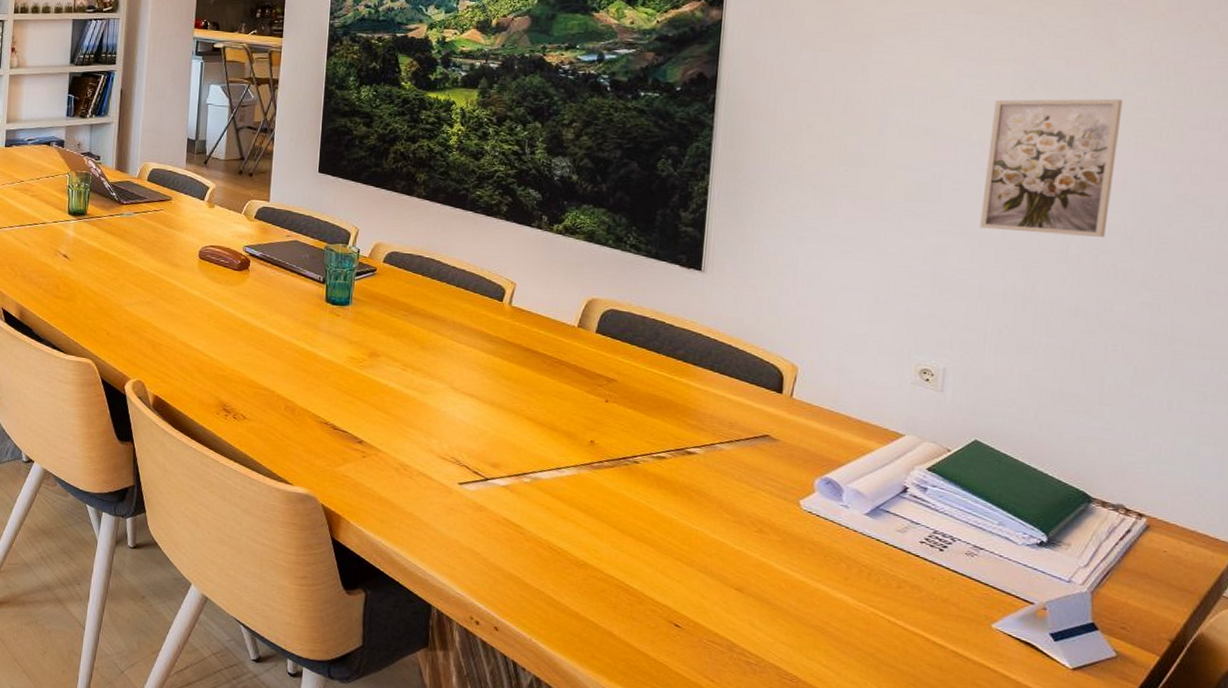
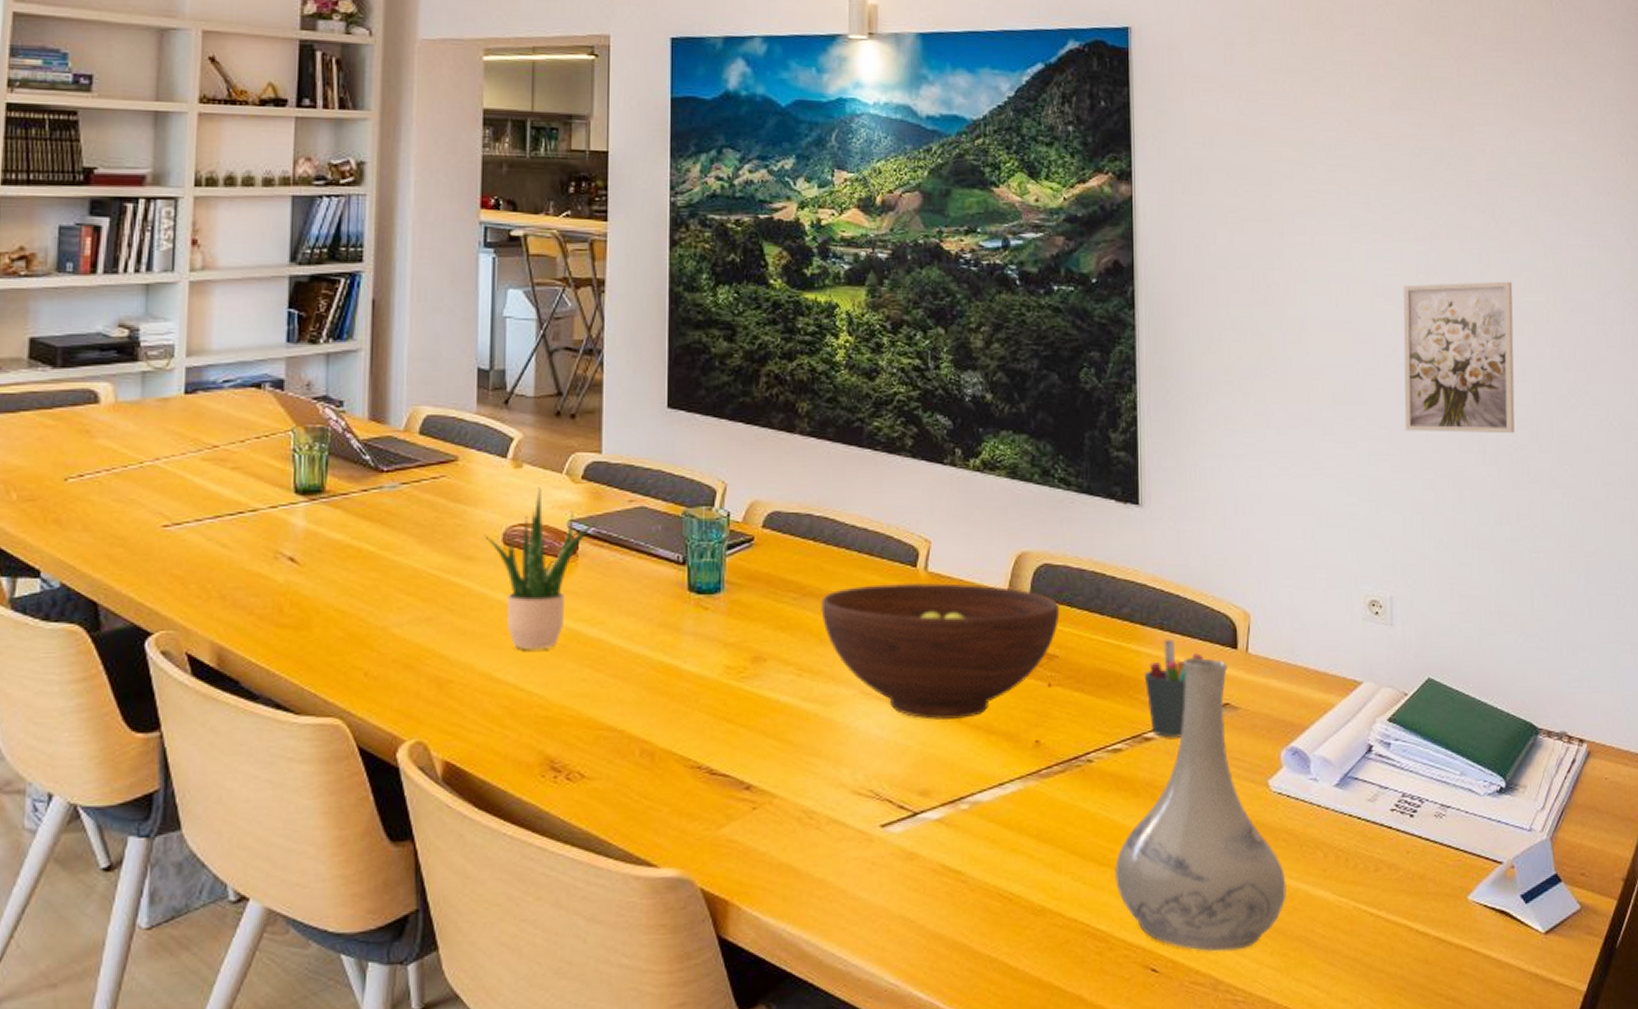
potted plant: none [187,222,264,331] -> present [484,487,598,650]
fruit bowl: none [424,311,622,417] -> present [821,582,1060,720]
vase: none [650,395,808,626] -> present [1115,658,1287,953]
pen holder: none [691,379,749,456] -> present [1144,639,1204,738]

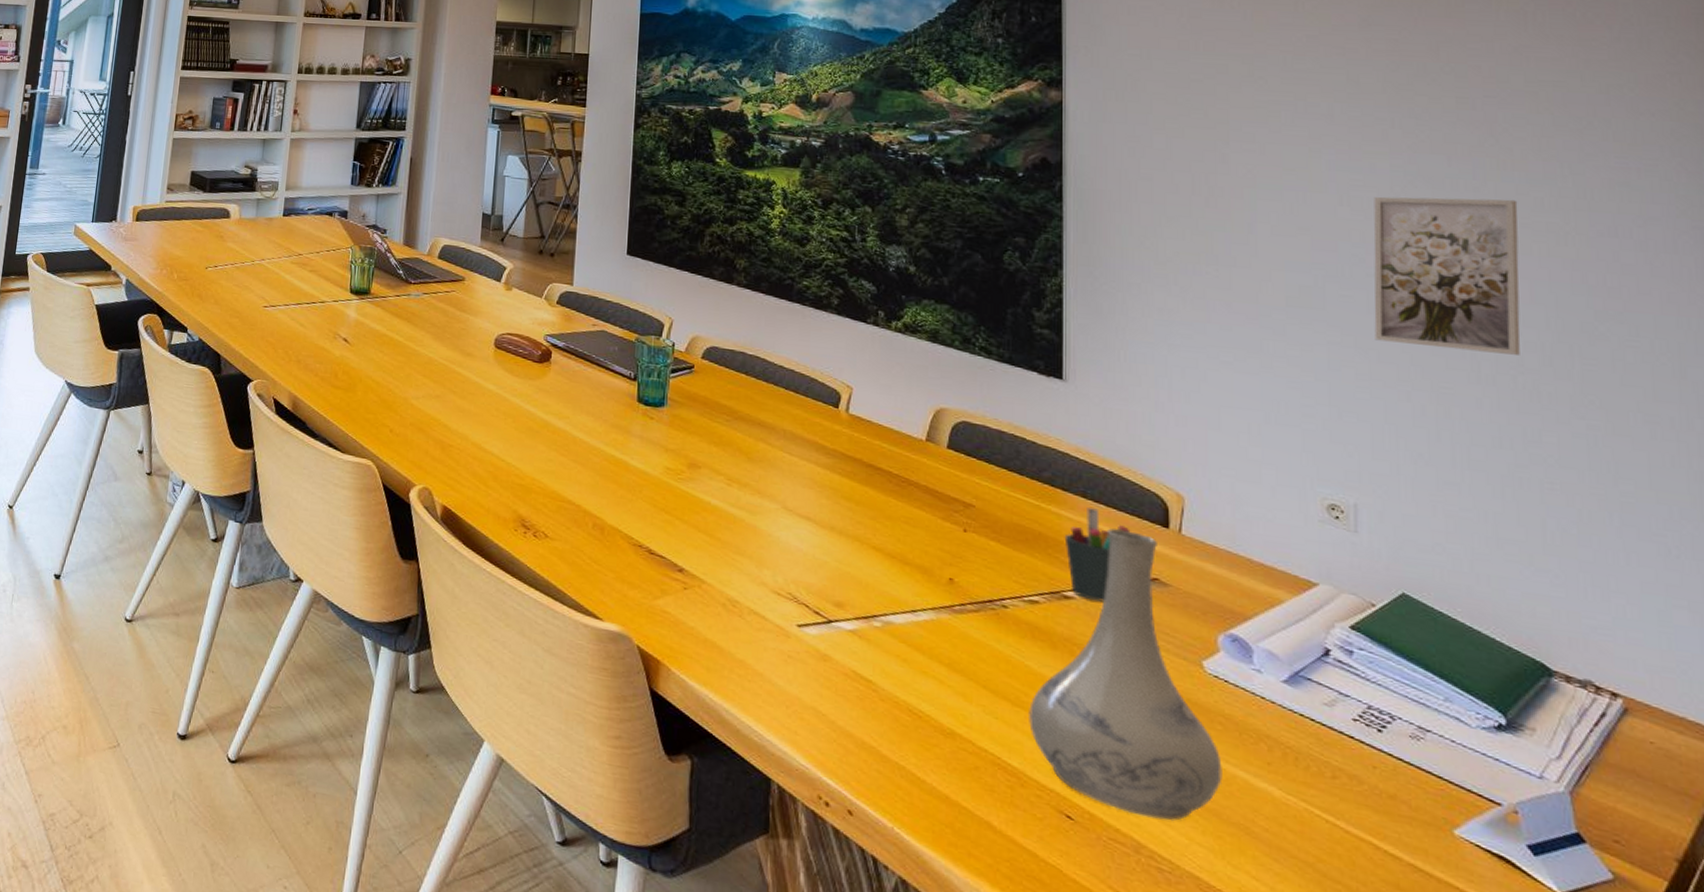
potted plant: present [484,487,598,650] -> none [481,307,568,432]
fruit bowl: present [821,582,1060,720] -> none [750,417,978,547]

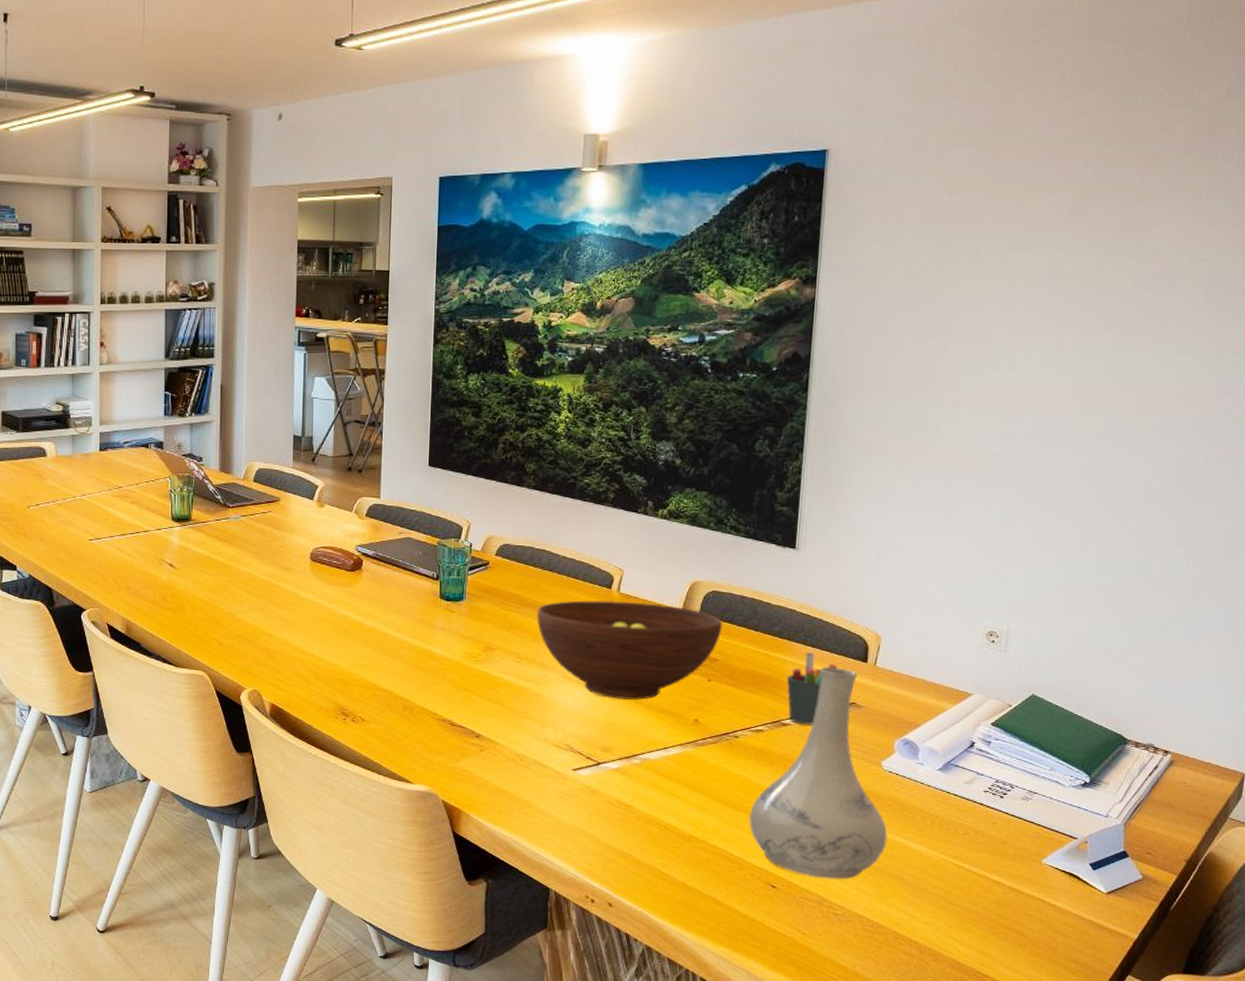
fruit bowl: none [750,417,978,547] -> present [536,599,723,700]
wall art: present [1373,196,1521,355] -> none [1041,368,1166,500]

